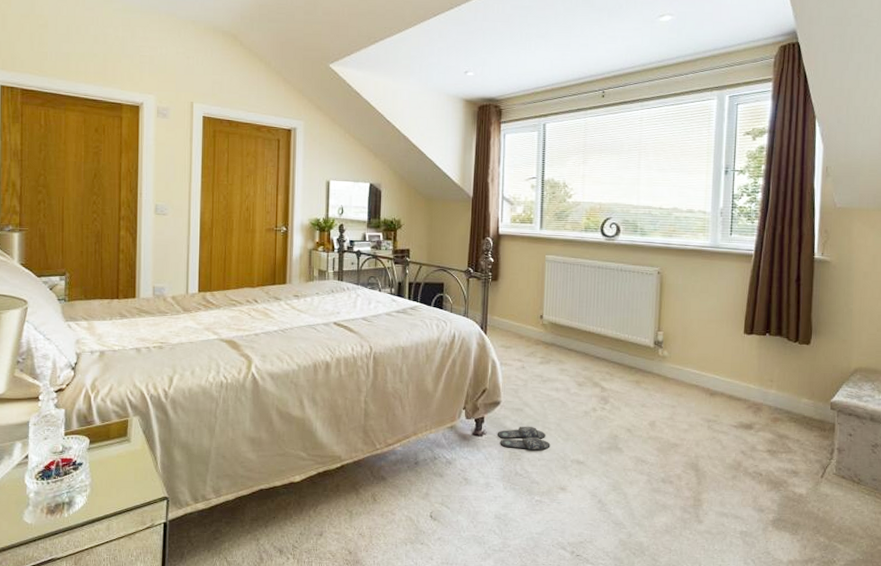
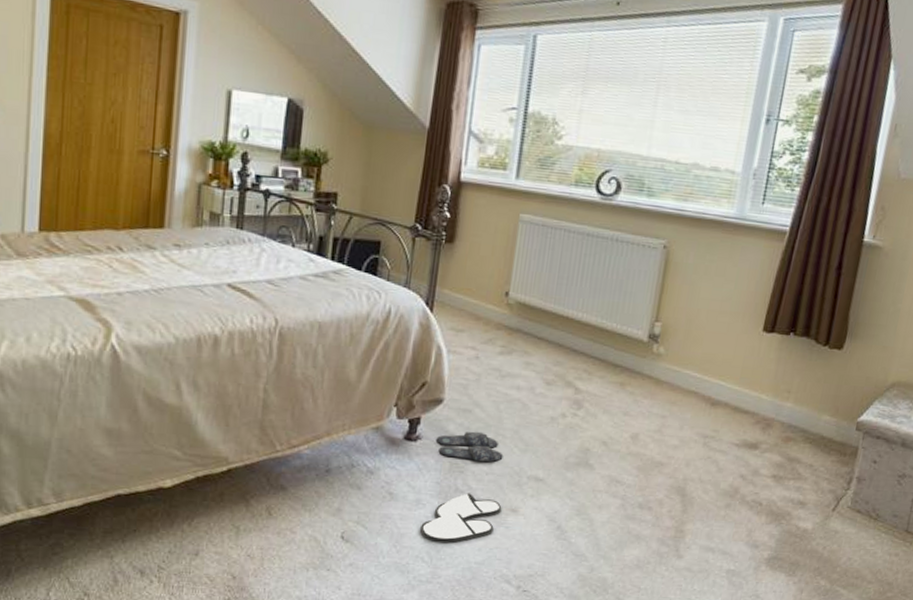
slippers: none [490,476,553,518] -> present [419,493,502,544]

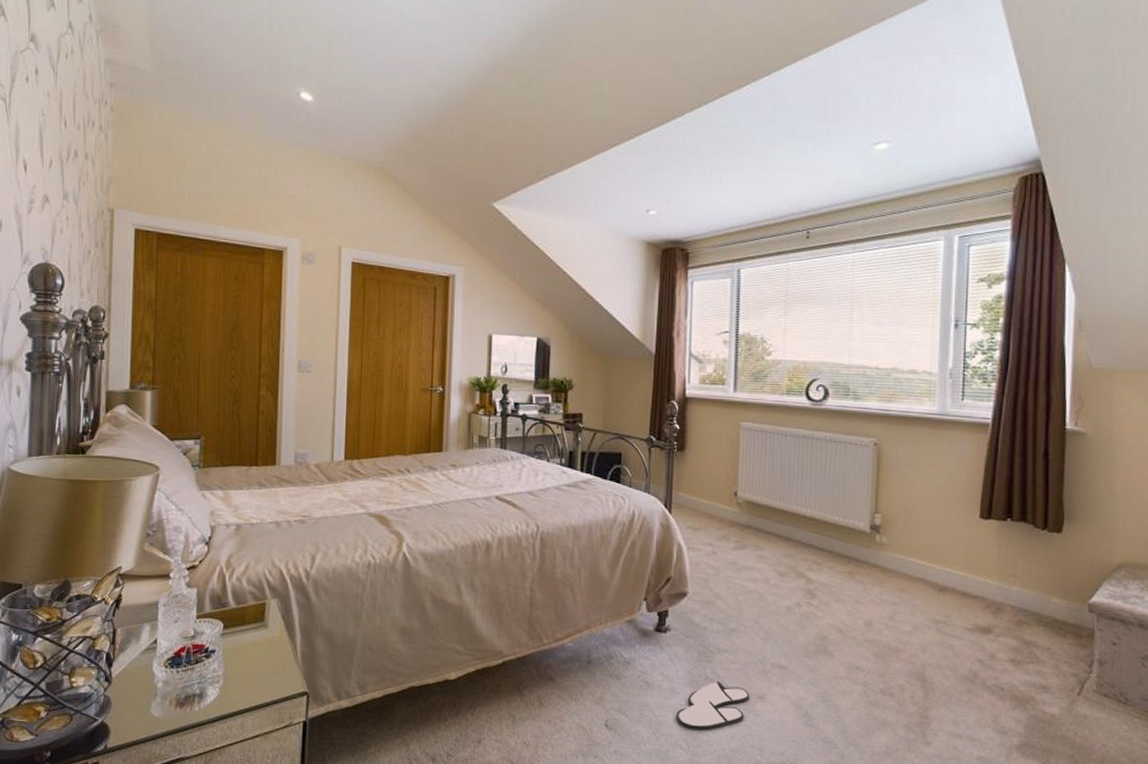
slippers: present [437,431,504,463] -> none [684,622,747,652]

